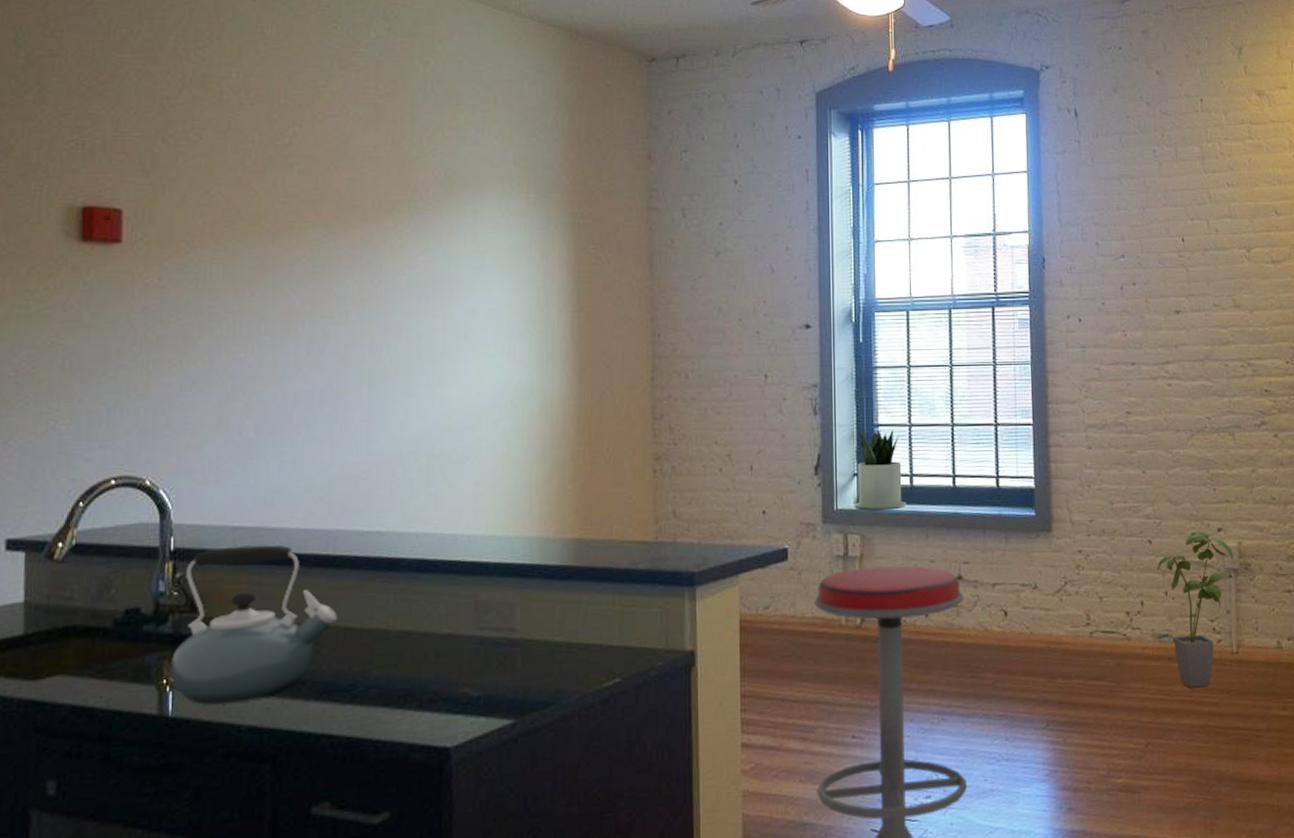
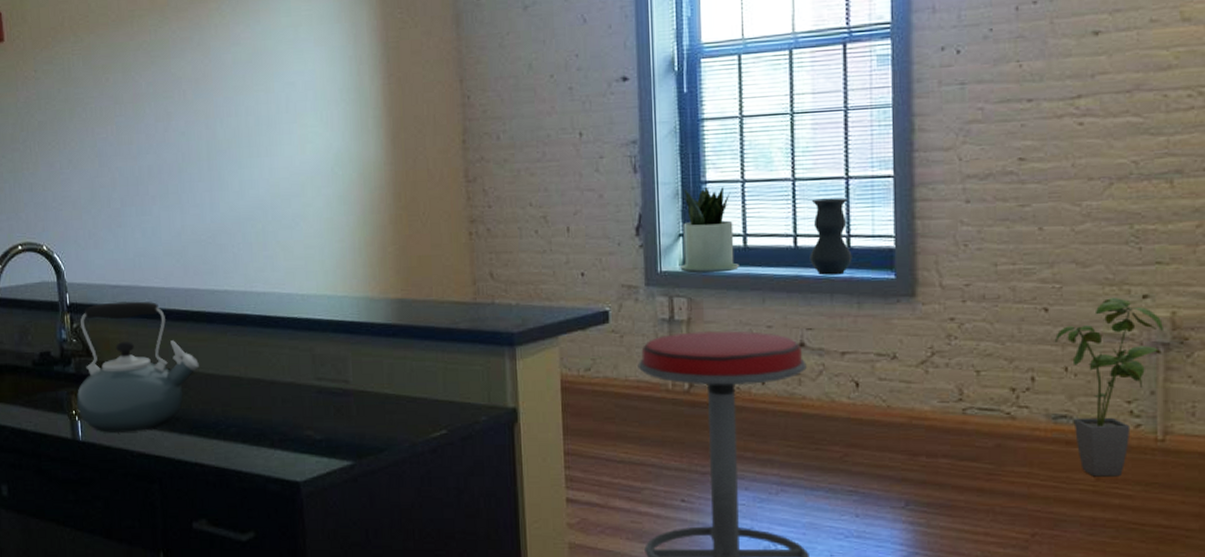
vase: none [966,442,1001,513] -> present [809,197,852,276]

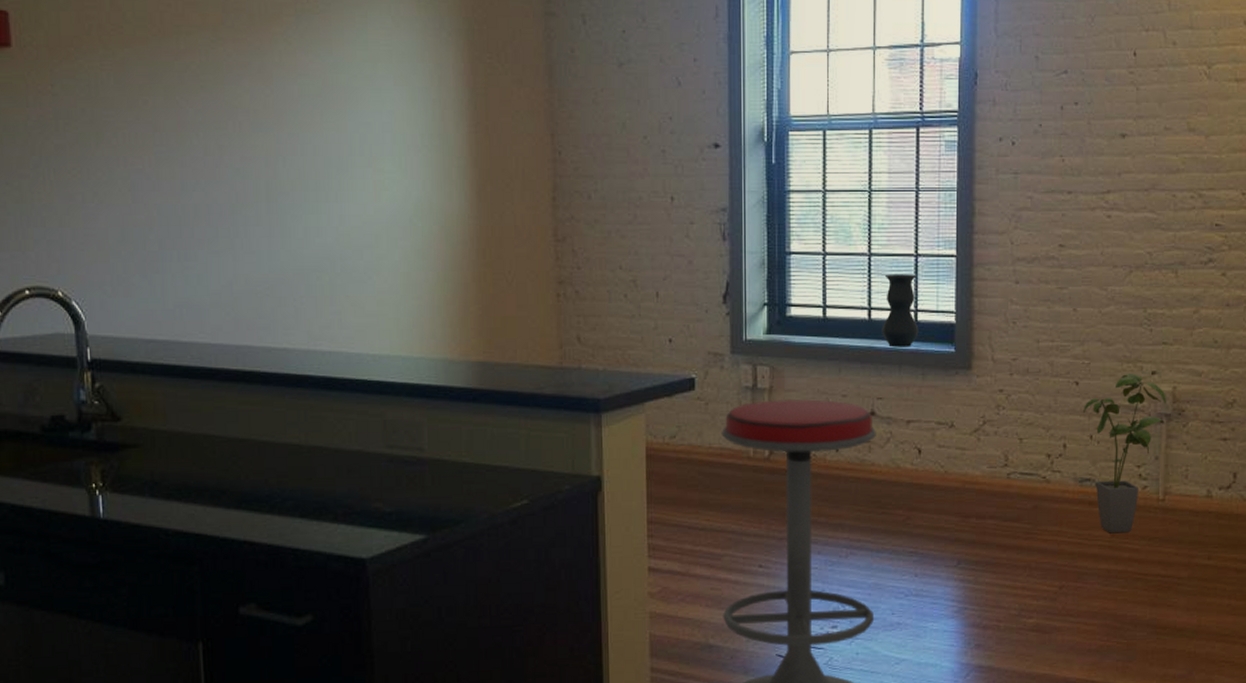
kettle: present [76,301,200,432] -> none [97,358,252,508]
planter: present [679,187,739,274] -> none [763,258,818,343]

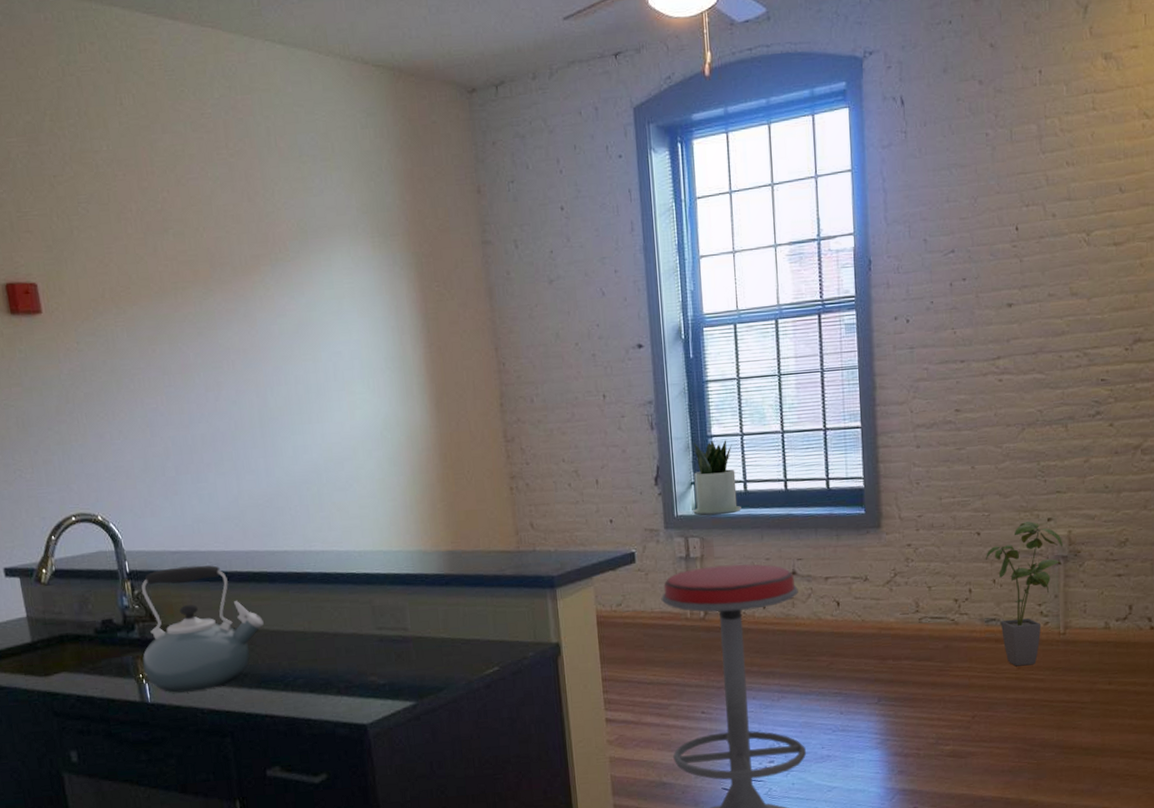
kettle: none [97,358,252,508] -> present [141,565,265,693]
planter: none [763,258,818,343] -> present [692,440,741,516]
vase: present [882,274,919,348] -> none [797,446,831,514]

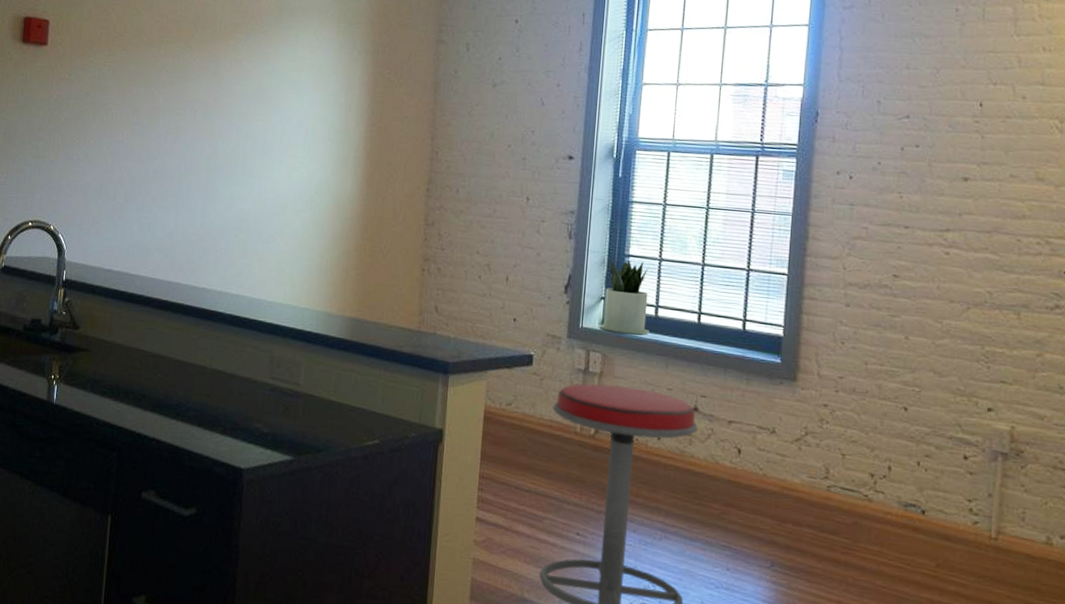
kettle: present [141,565,265,693] -> none [56,283,171,402]
house plant: present [986,521,1063,667] -> none [911,406,1003,566]

